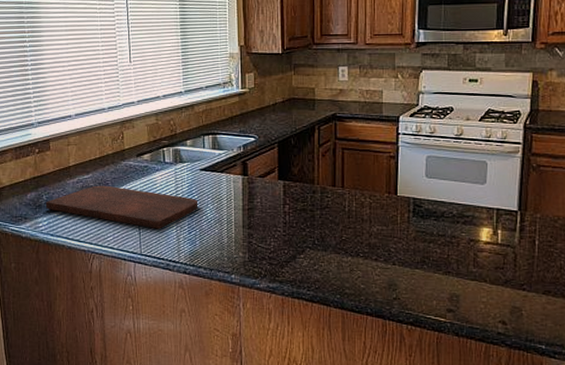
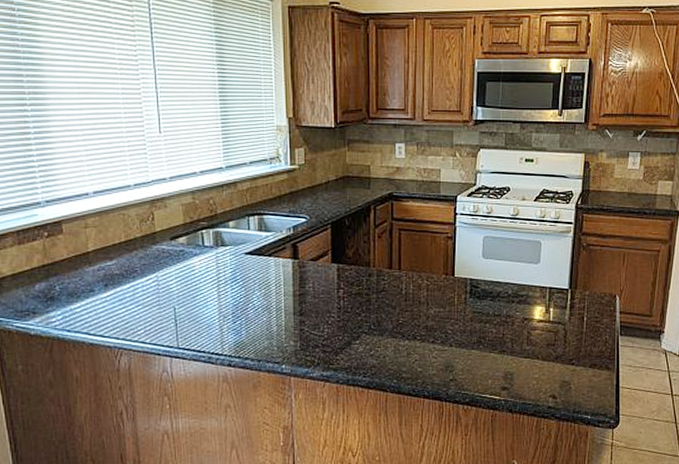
cutting board: present [45,185,198,230] -> none [59,272,244,320]

